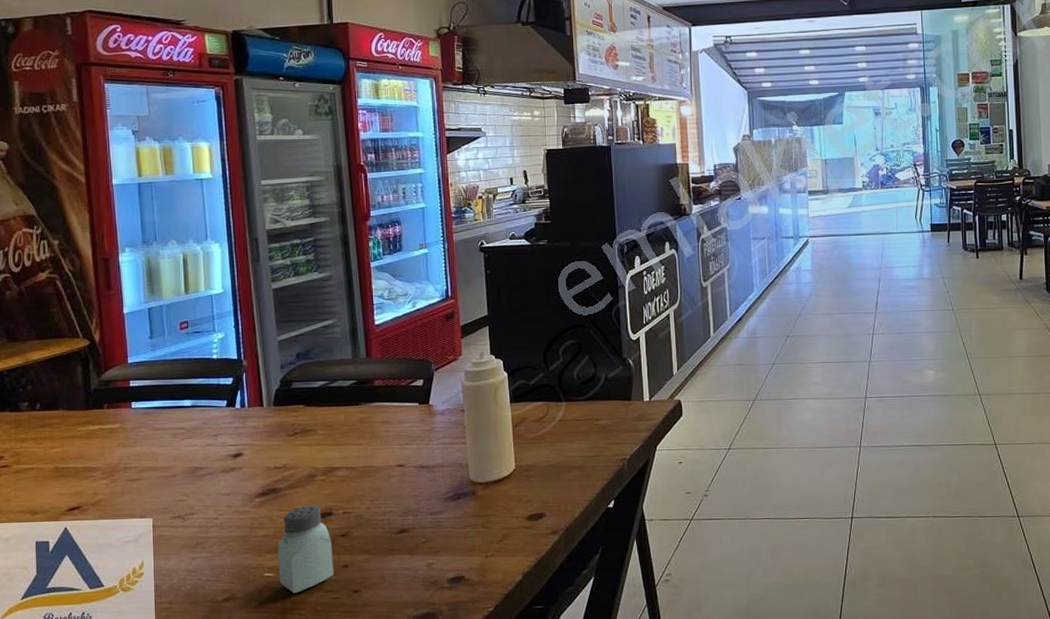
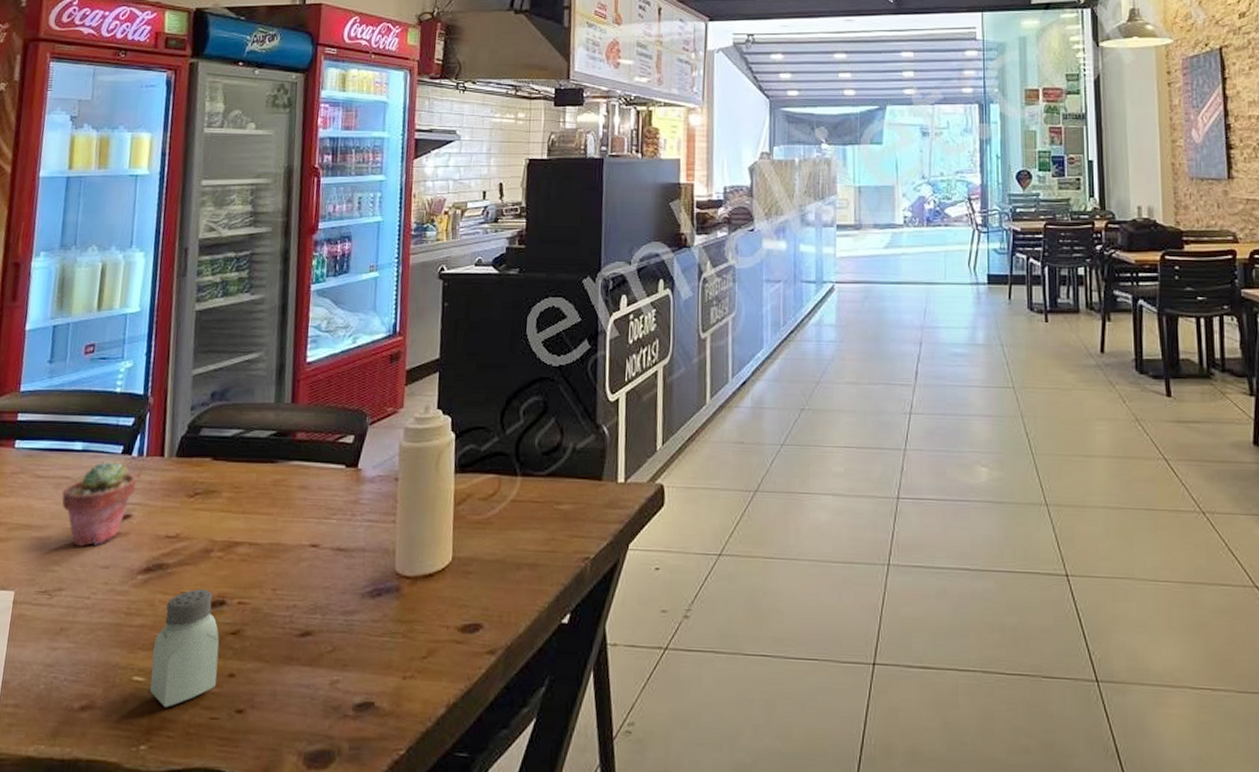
potted succulent: none [180,413,242,481] -> present [62,460,136,547]

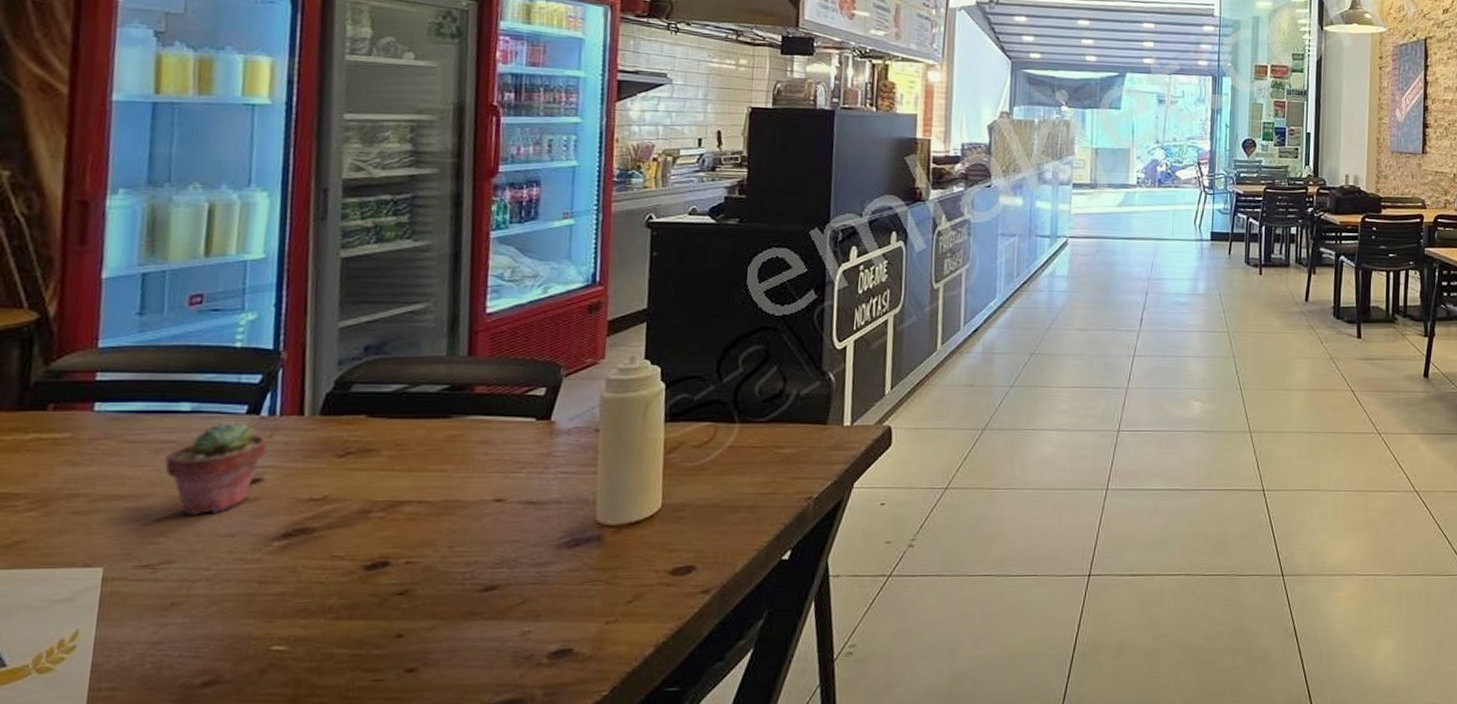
saltshaker: present [150,589,220,708] -> none [294,552,383,674]

